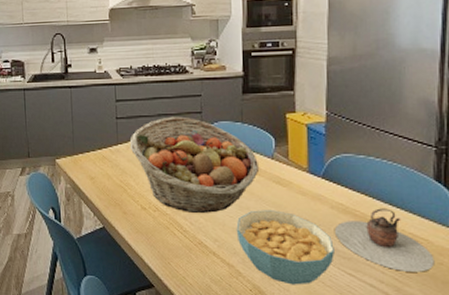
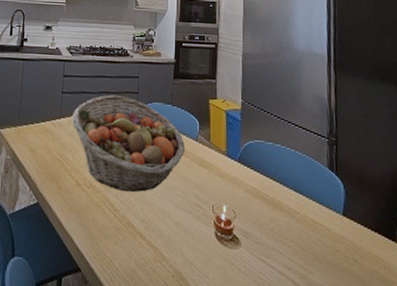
cereal bowl: present [236,210,334,285] -> none [162,191,248,271]
teapot: present [335,208,435,272] -> none [249,193,333,259]

